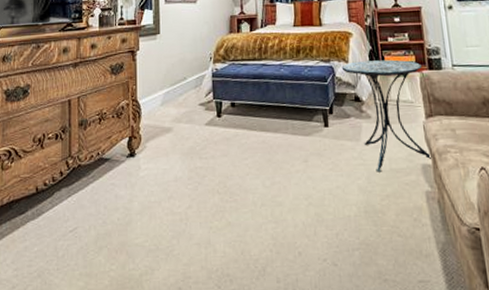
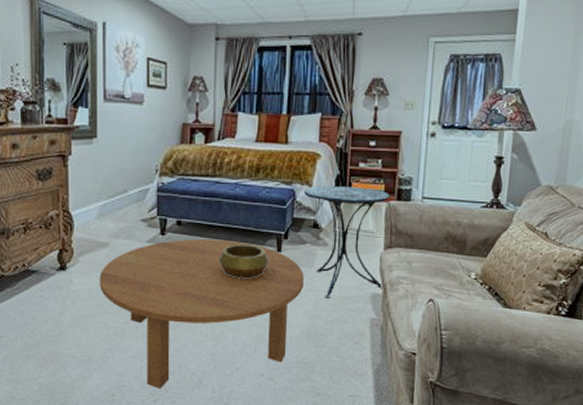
coffee table: none [164,118,355,279] -> present [99,239,305,388]
decorative bowl: none [271,121,318,156] -> present [218,244,269,279]

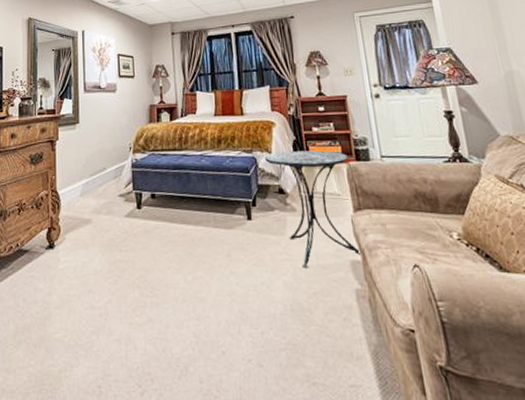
coffee table: present [99,239,305,388] -> none [83,210,280,378]
decorative bowl: present [218,244,269,279] -> none [192,213,241,250]

